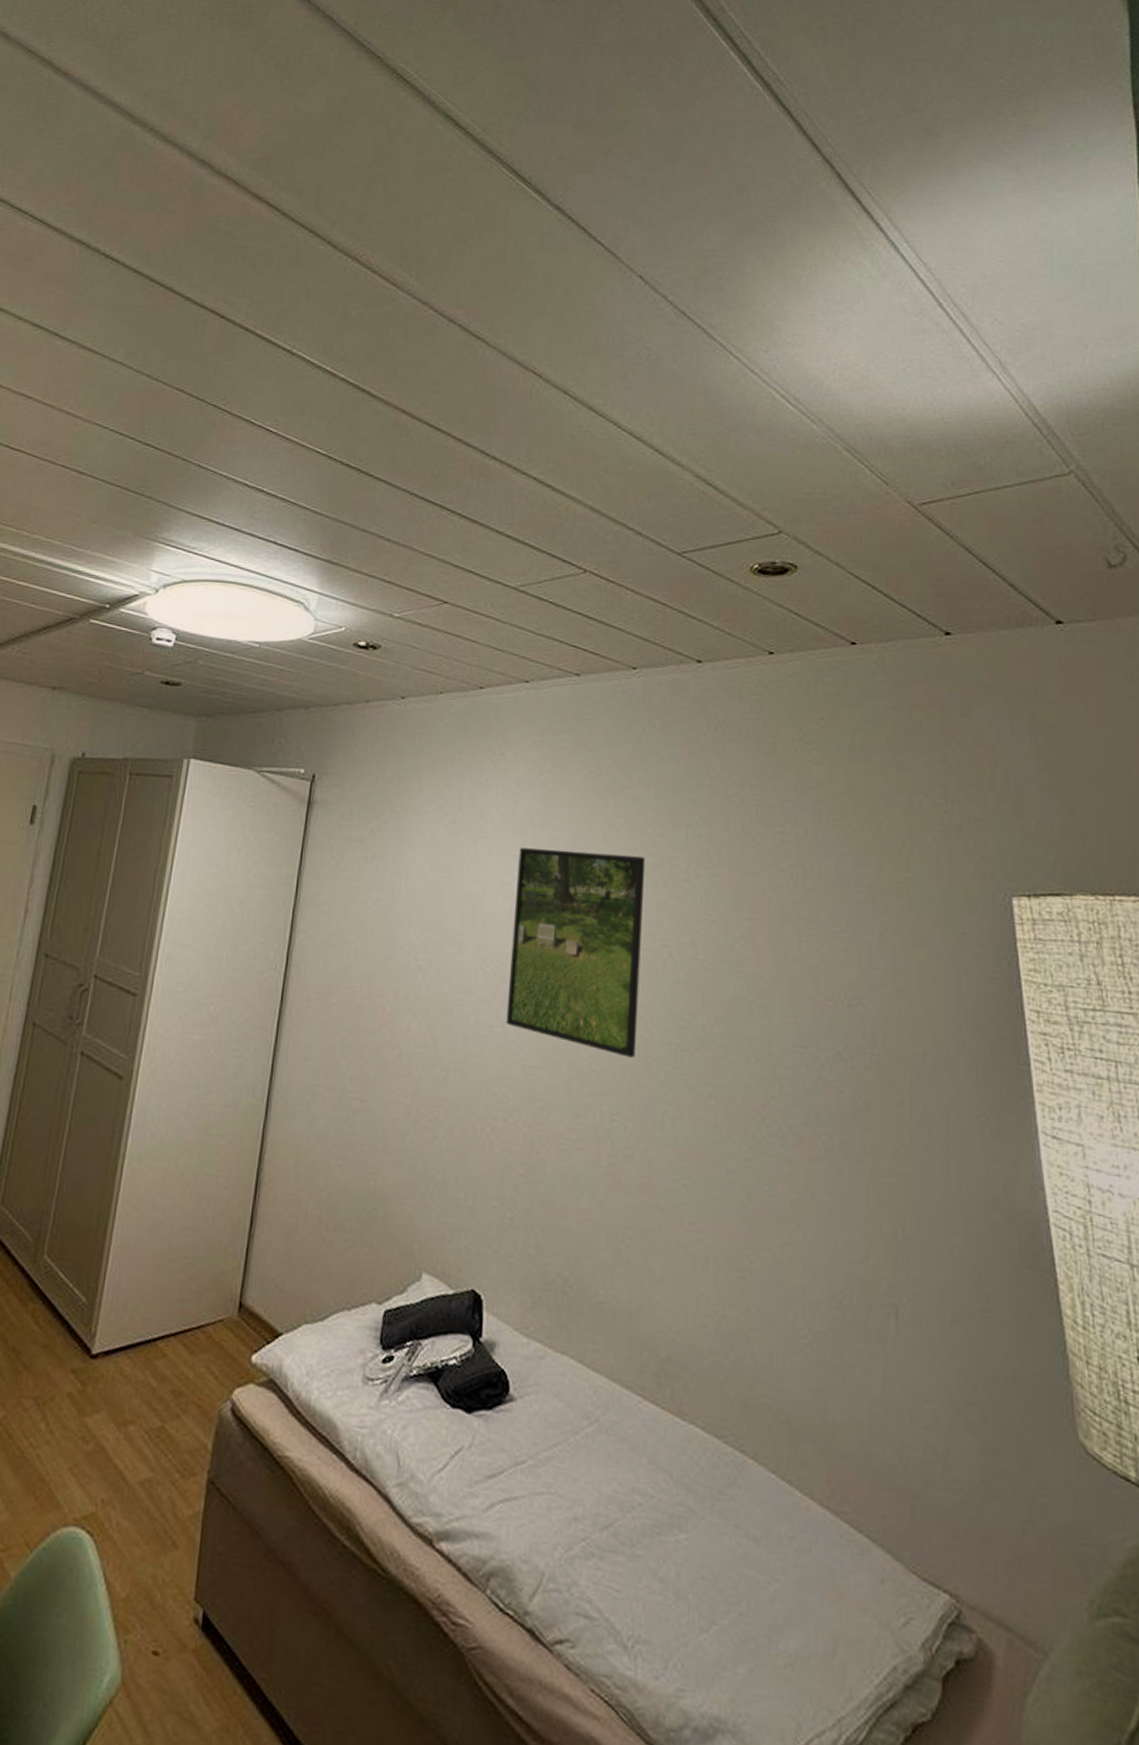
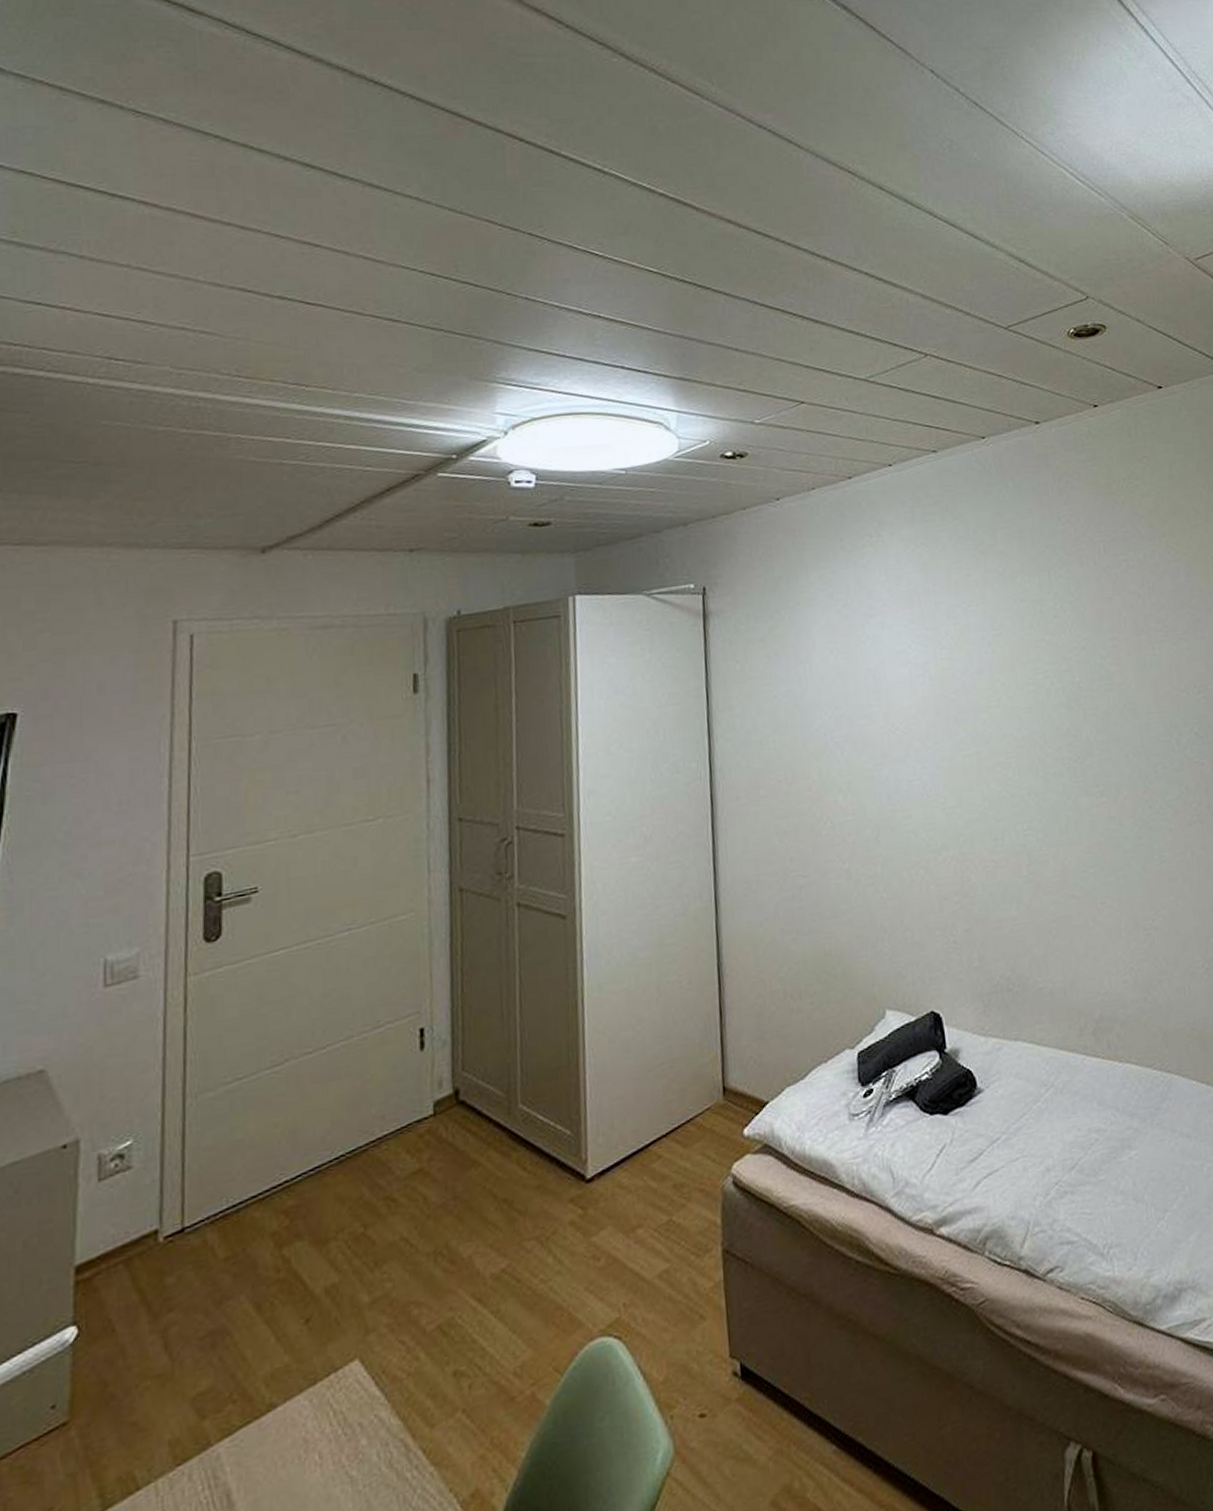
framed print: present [506,847,646,1058] -> none [908,604,1037,780]

